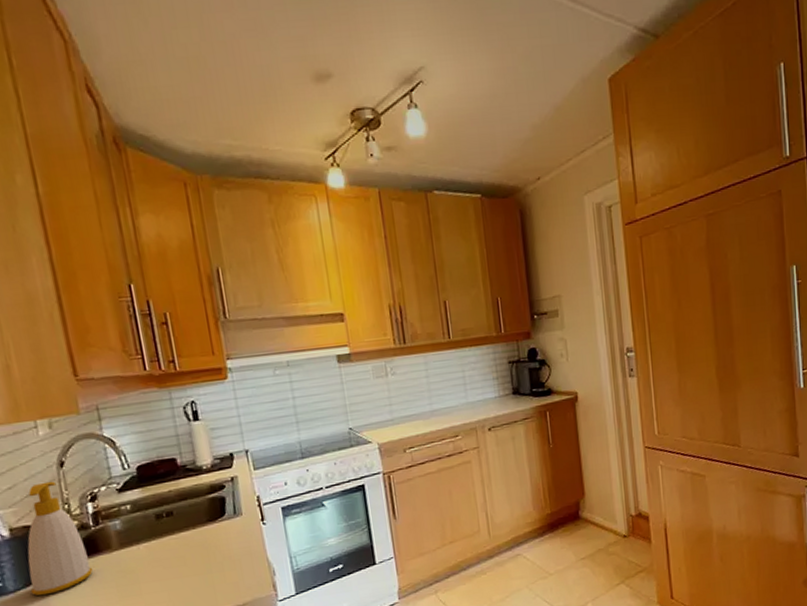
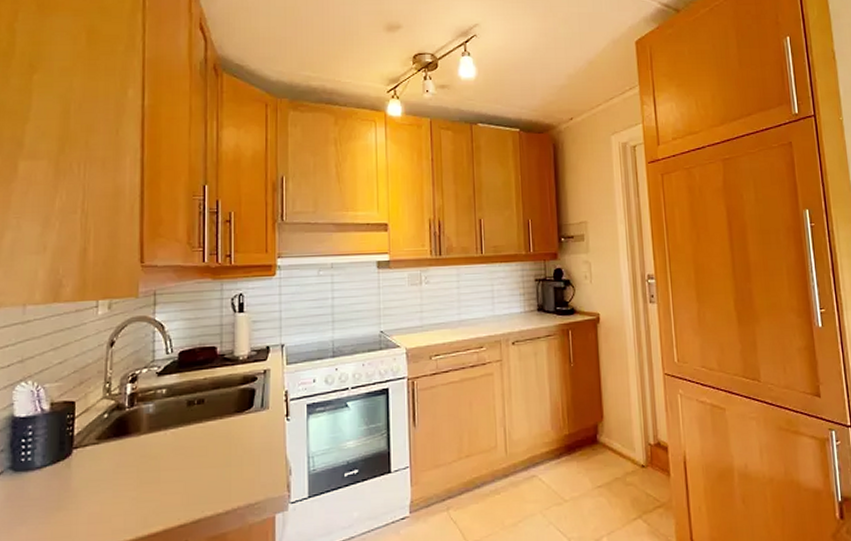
soap bottle: present [27,481,93,596] -> none [55,359,118,475]

